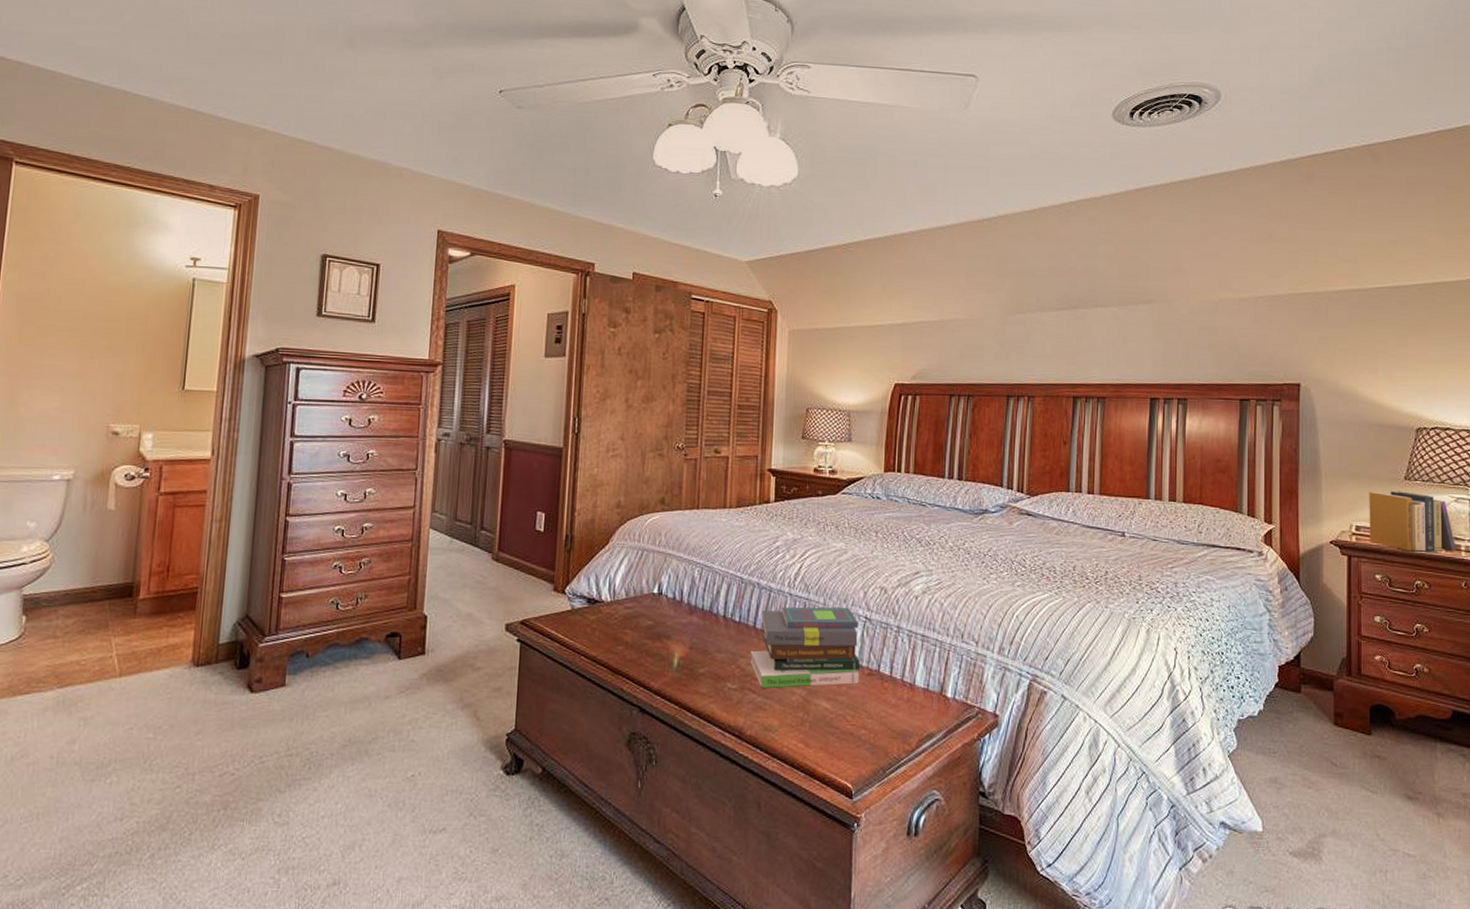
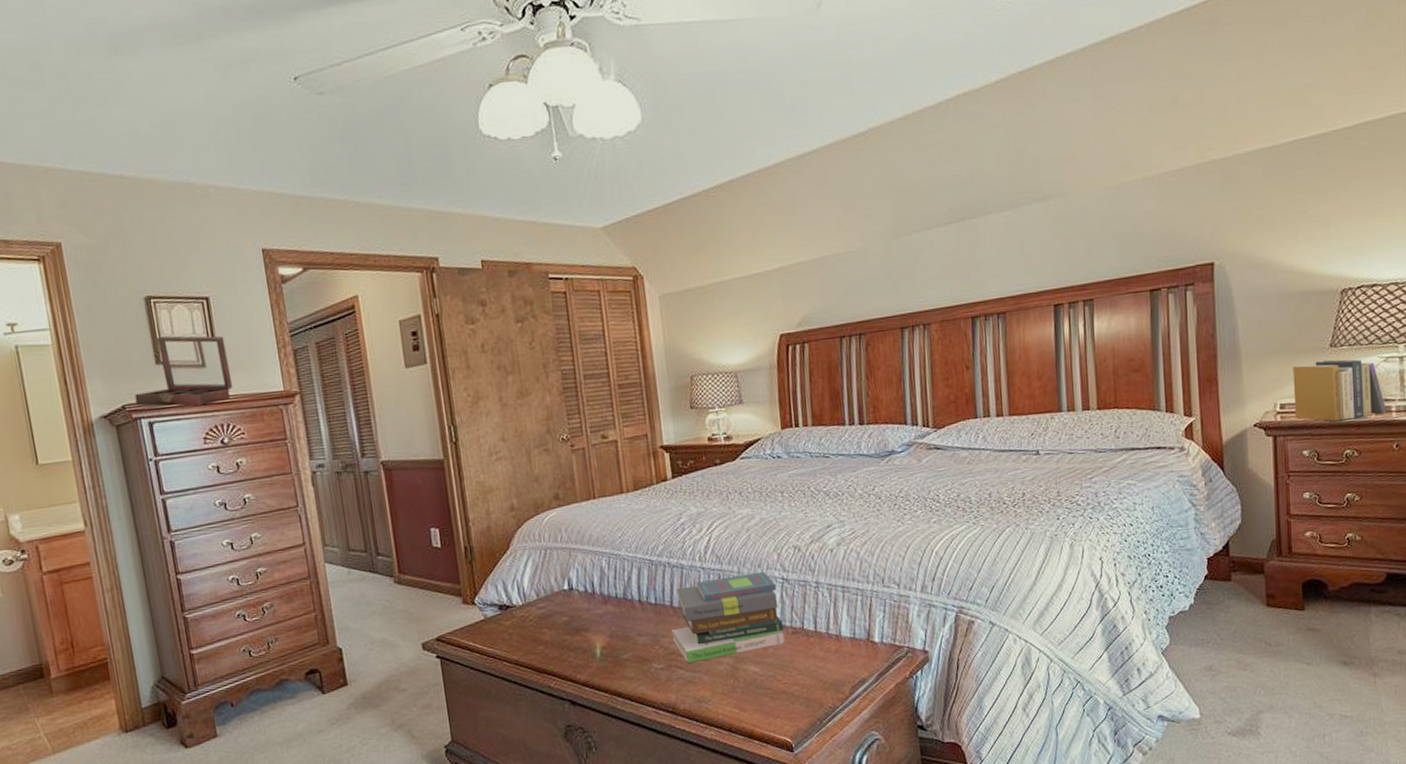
jewelry box: none [289,291,385,361] -> present [134,335,233,407]

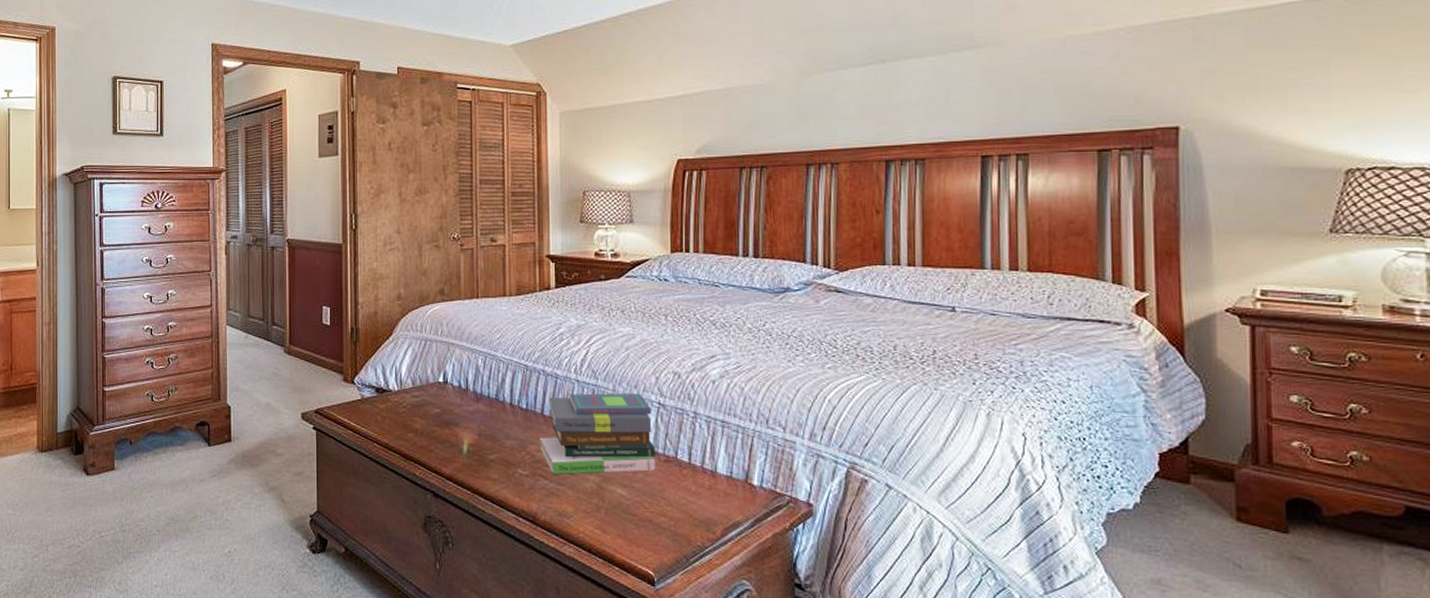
jewelry box: present [134,335,233,407] -> none [92,110,172,173]
books: present [1292,359,1387,422] -> none [1278,246,1408,318]

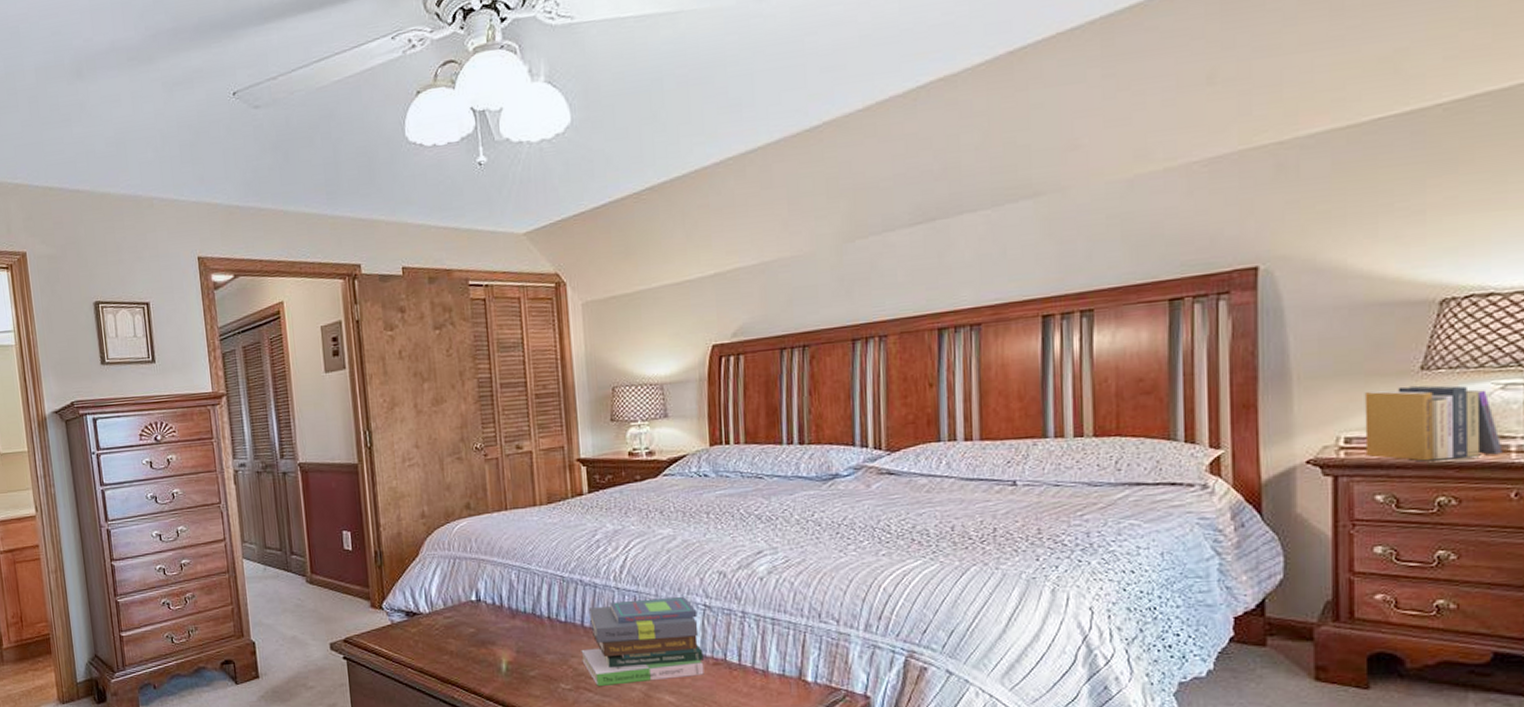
books: none [1278,246,1408,318] -> present [1364,385,1503,461]

